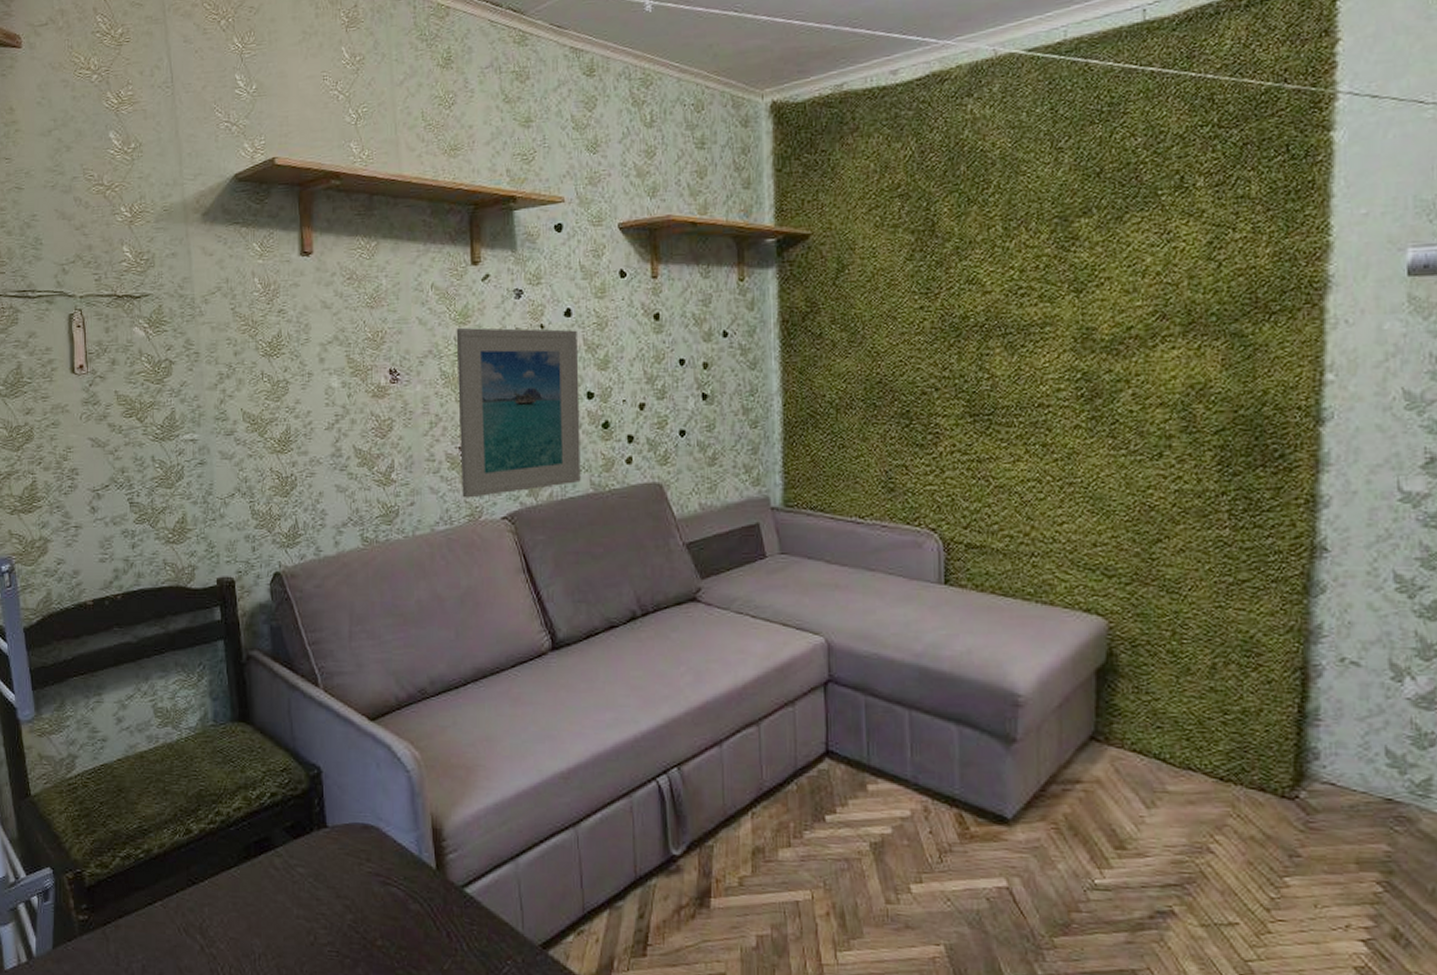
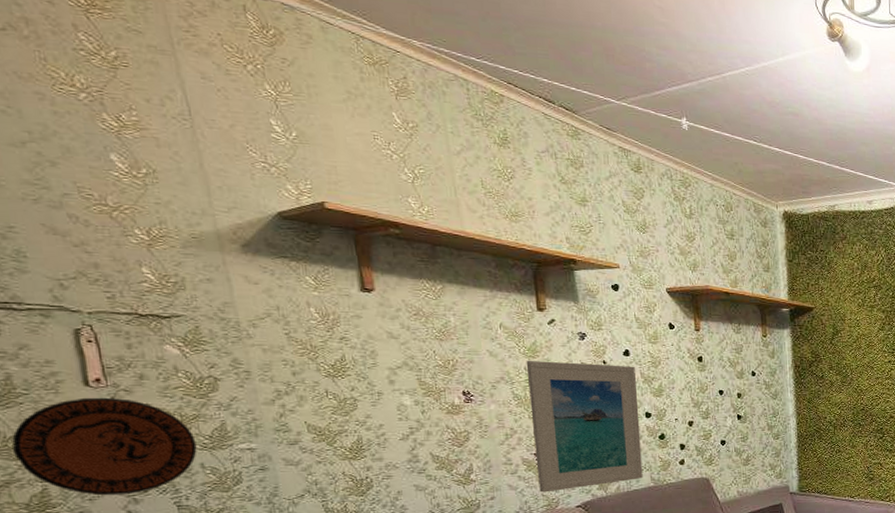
decorative plate: none [15,384,150,490] -> present [11,397,197,496]

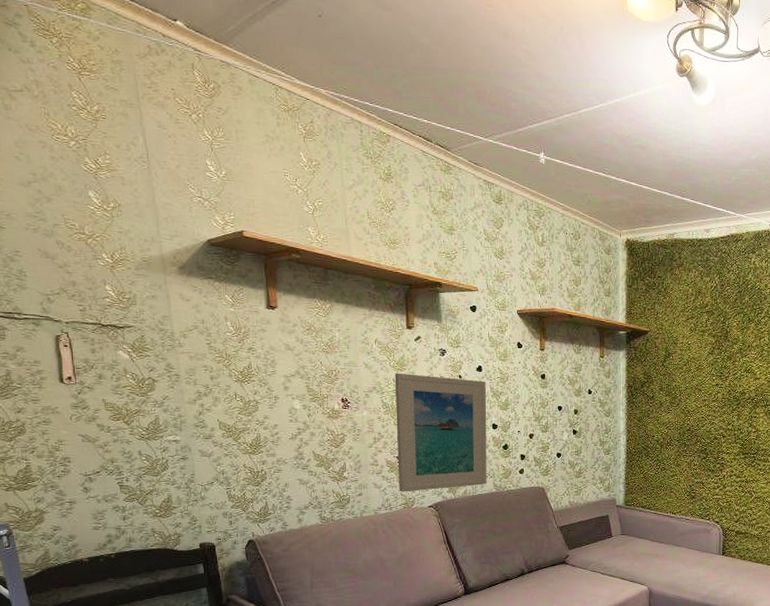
decorative plate: present [11,397,197,496] -> none [7,392,137,474]

